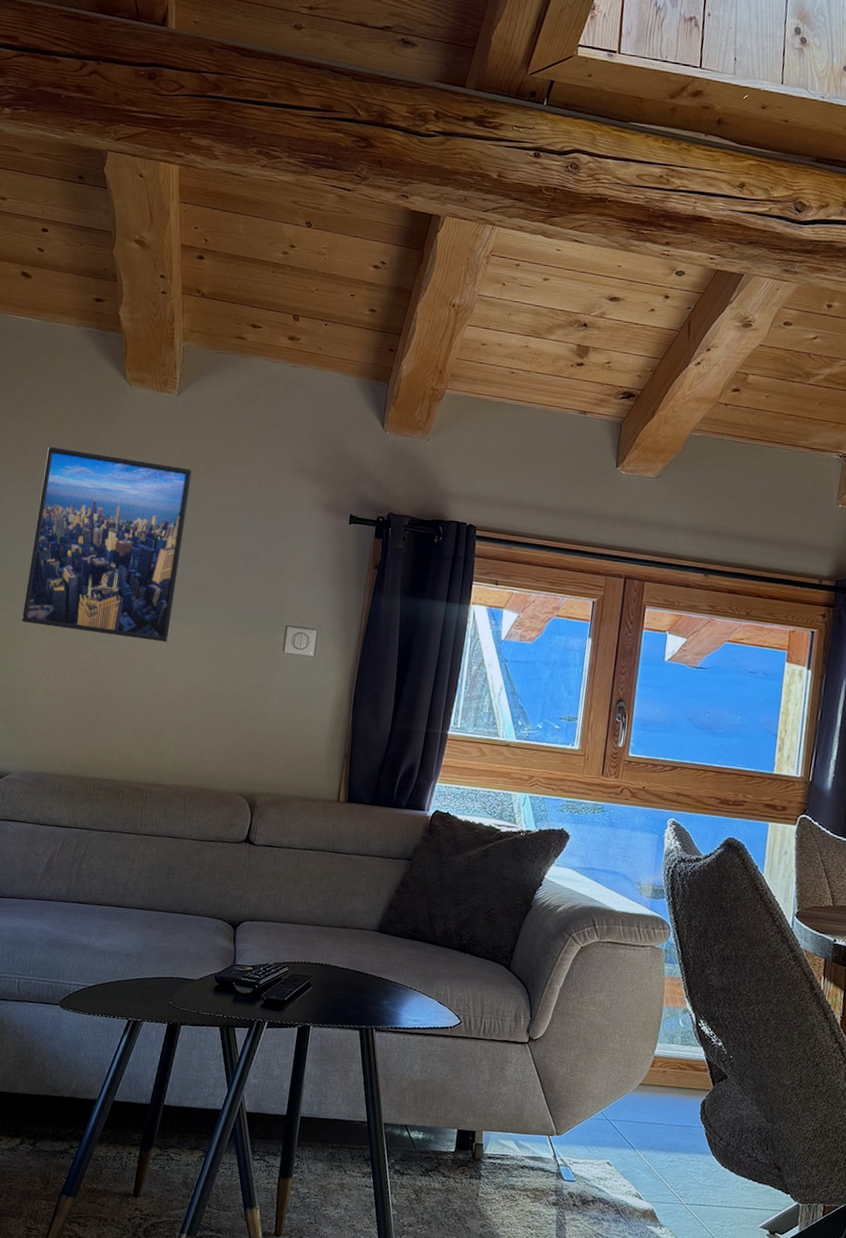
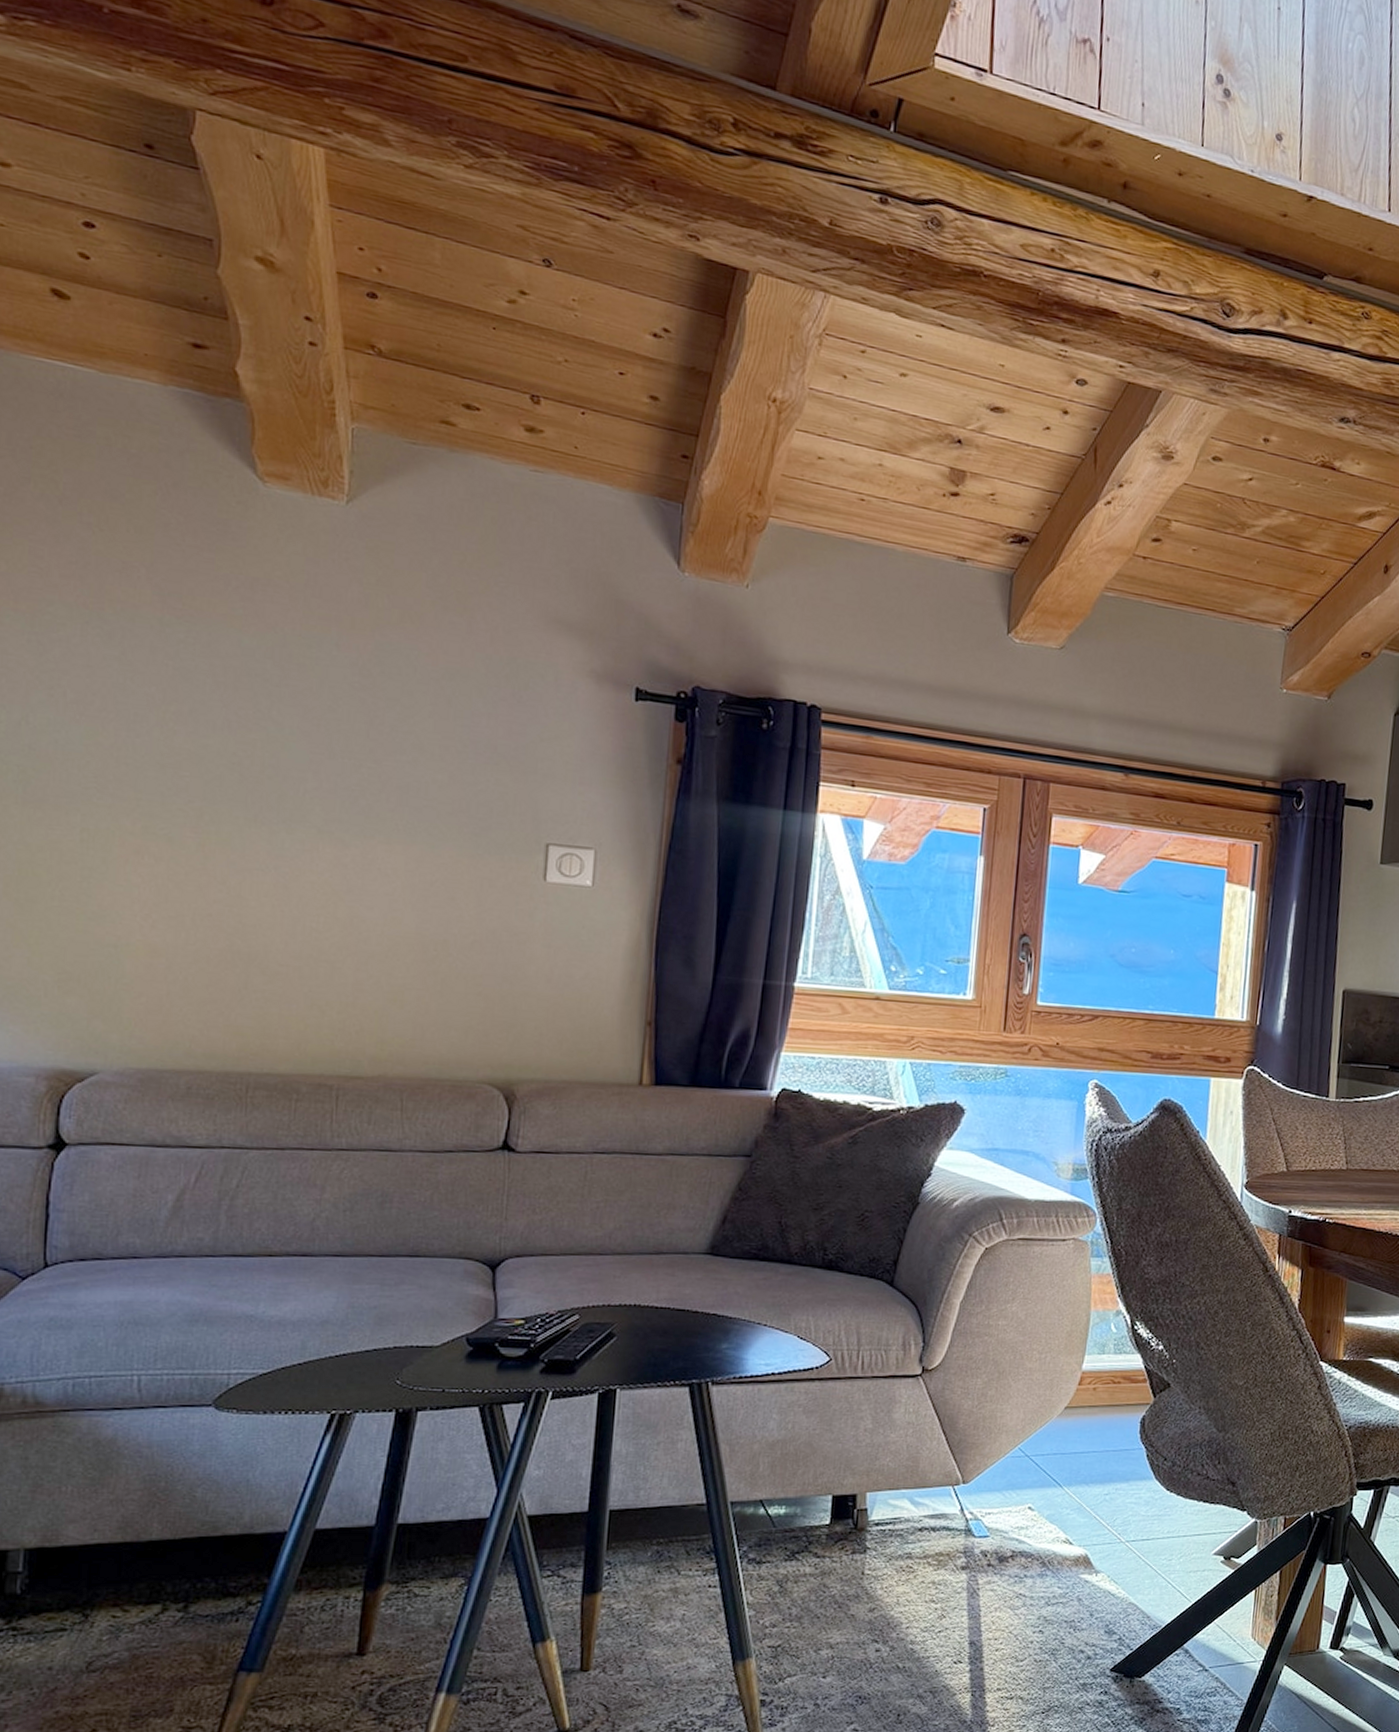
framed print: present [22,446,192,642] -> none [98,570,380,870]

